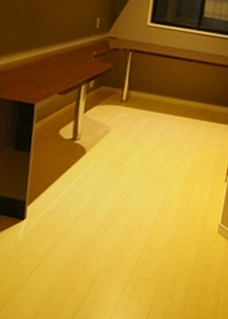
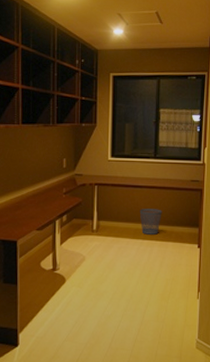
wastebasket: none [174,82,199,112] -> present [139,209,162,235]

